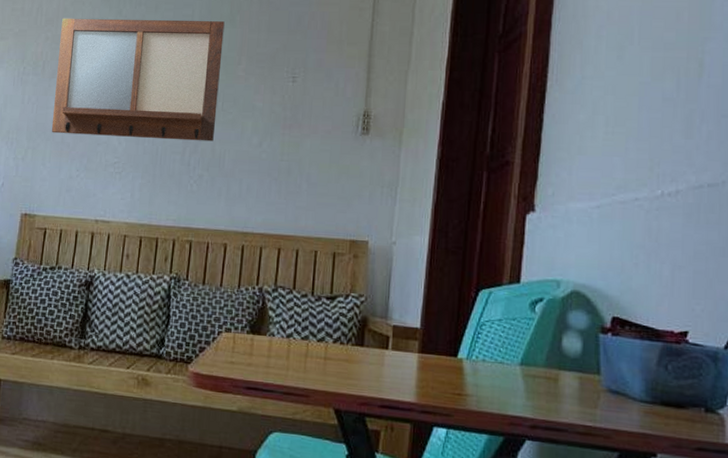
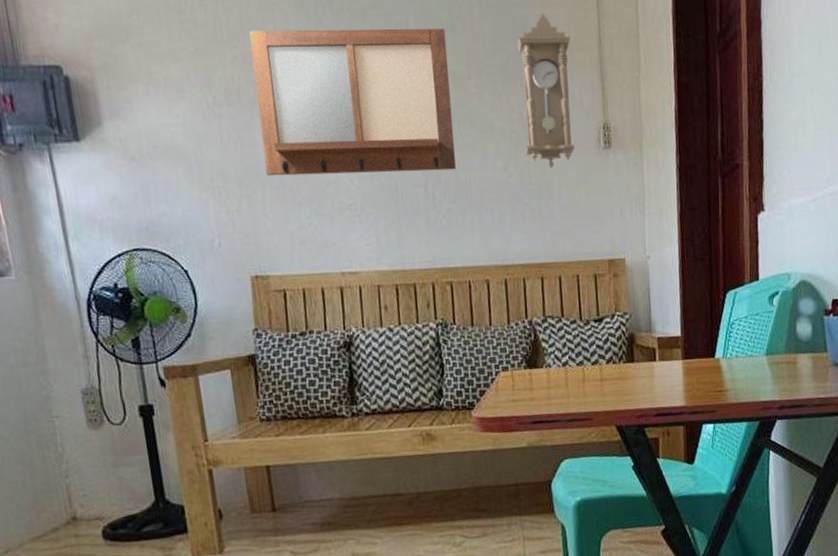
pendulum clock: none [282,11,342,148] -> present [517,14,575,168]

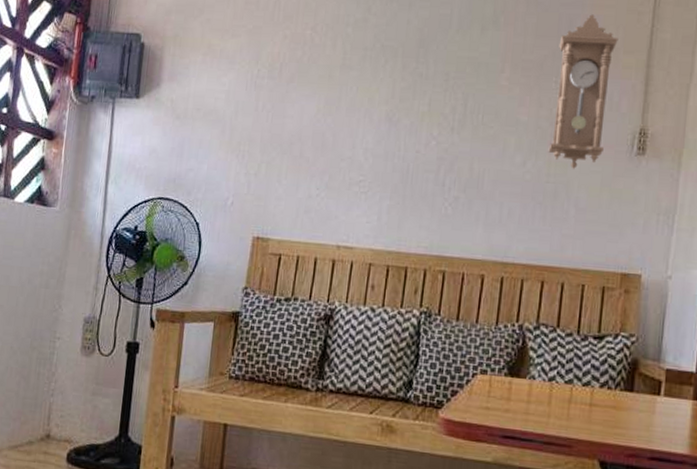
writing board: present [249,28,456,176] -> none [288,14,487,159]

